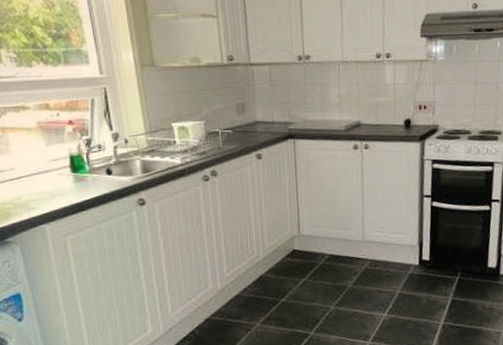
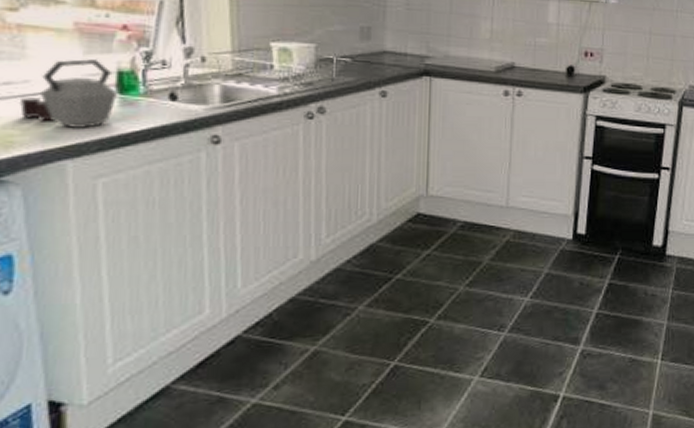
kettle: none [10,147,72,202] -> present [19,58,119,129]

